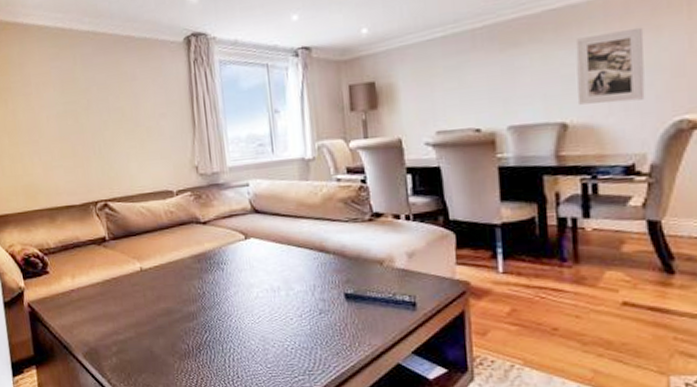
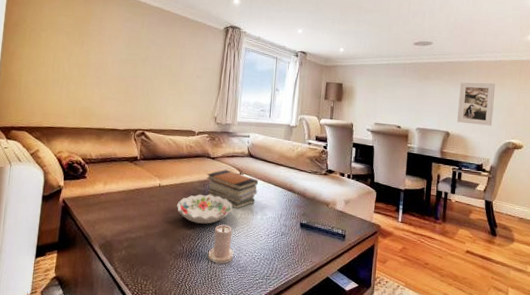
decorative bowl: none [168,272,244,312] -> present [176,194,233,224]
book stack: none [199,235,274,287] -> present [206,169,258,209]
candle: none [222,309,258,361] -> present [207,224,234,264]

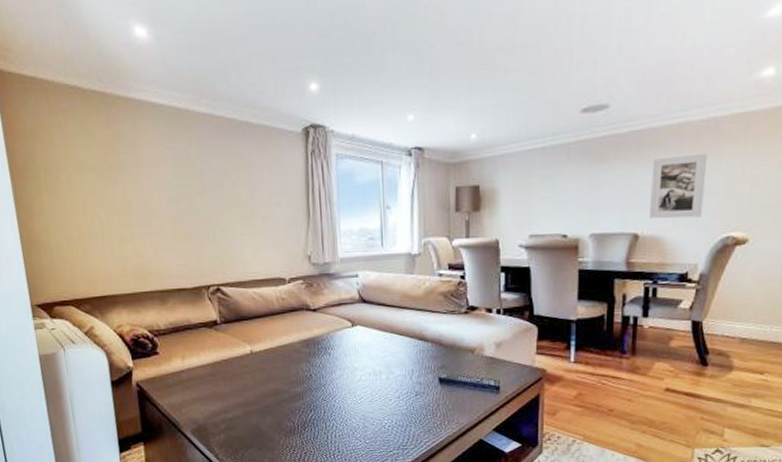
decorative bowl: present [176,194,233,224] -> none [276,356,349,393]
book stack: present [206,169,258,209] -> none [308,322,378,371]
candle: present [207,224,234,264] -> none [325,390,359,437]

